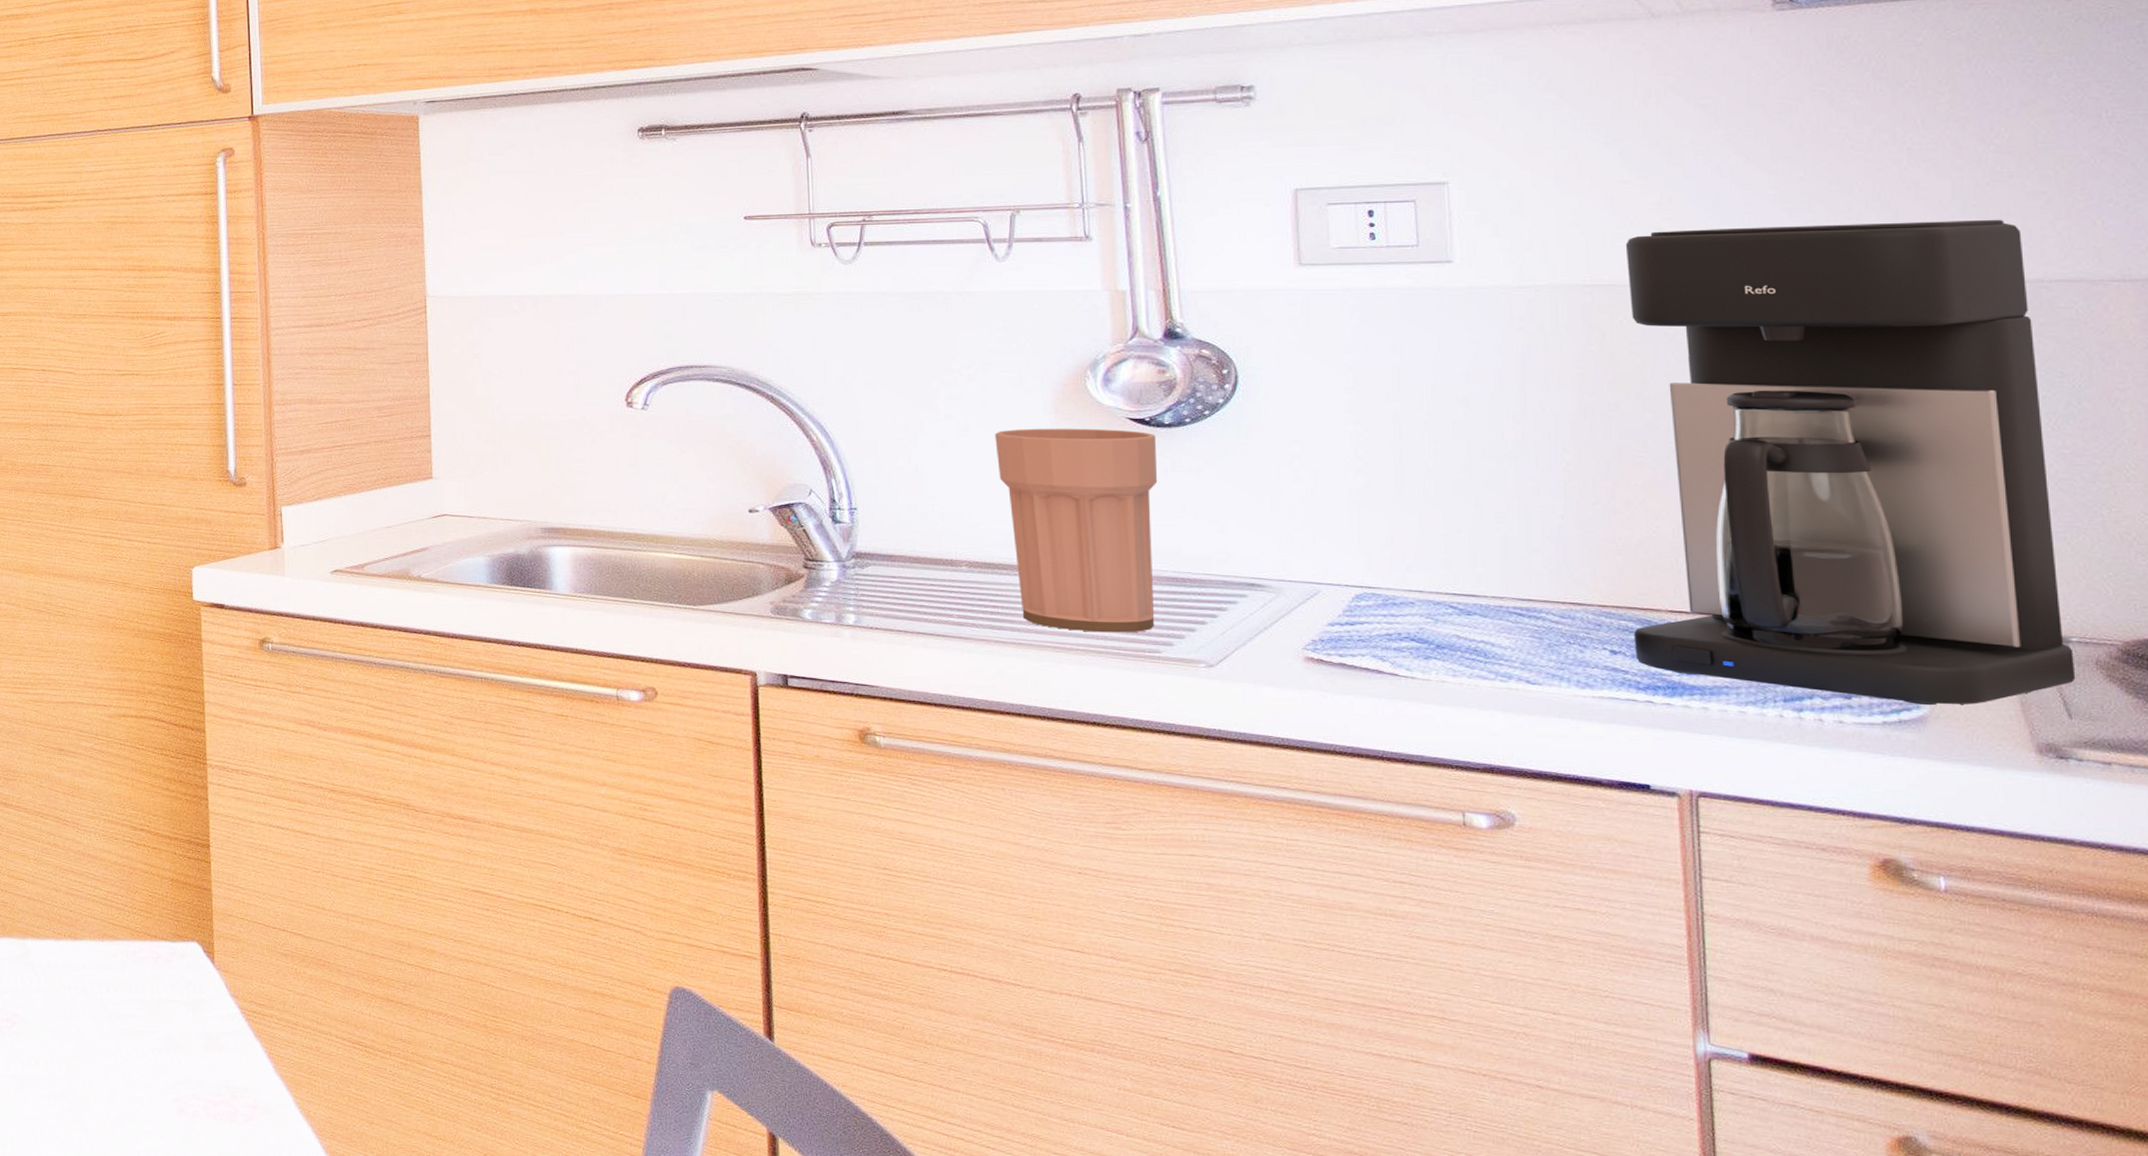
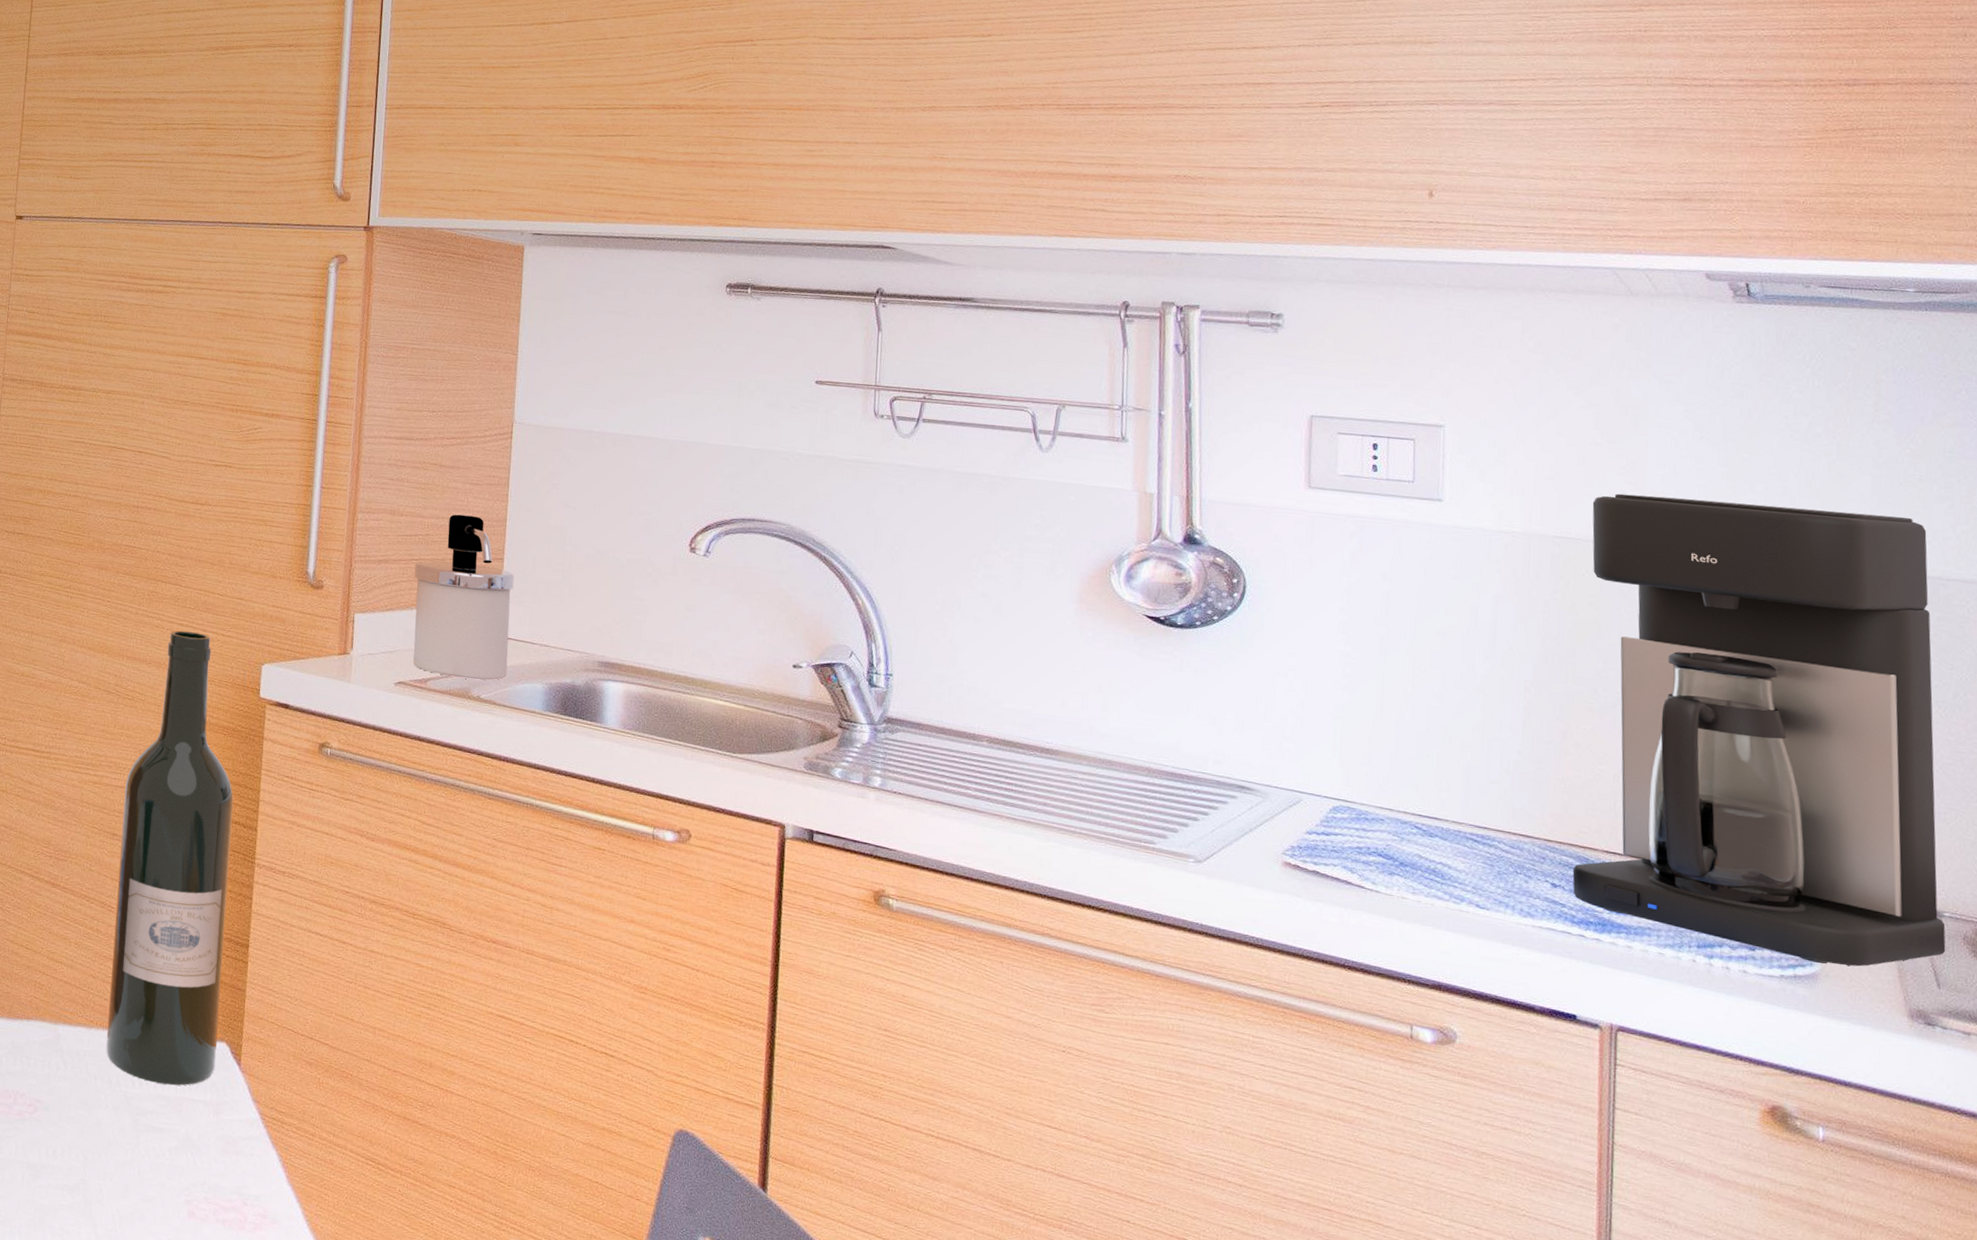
wine bottle: none [67,543,189,989] -> present [106,630,234,1086]
soap dispenser: none [338,396,446,560] -> present [413,514,515,680]
cup: present [995,428,1158,633] -> none [1024,614,1168,822]

